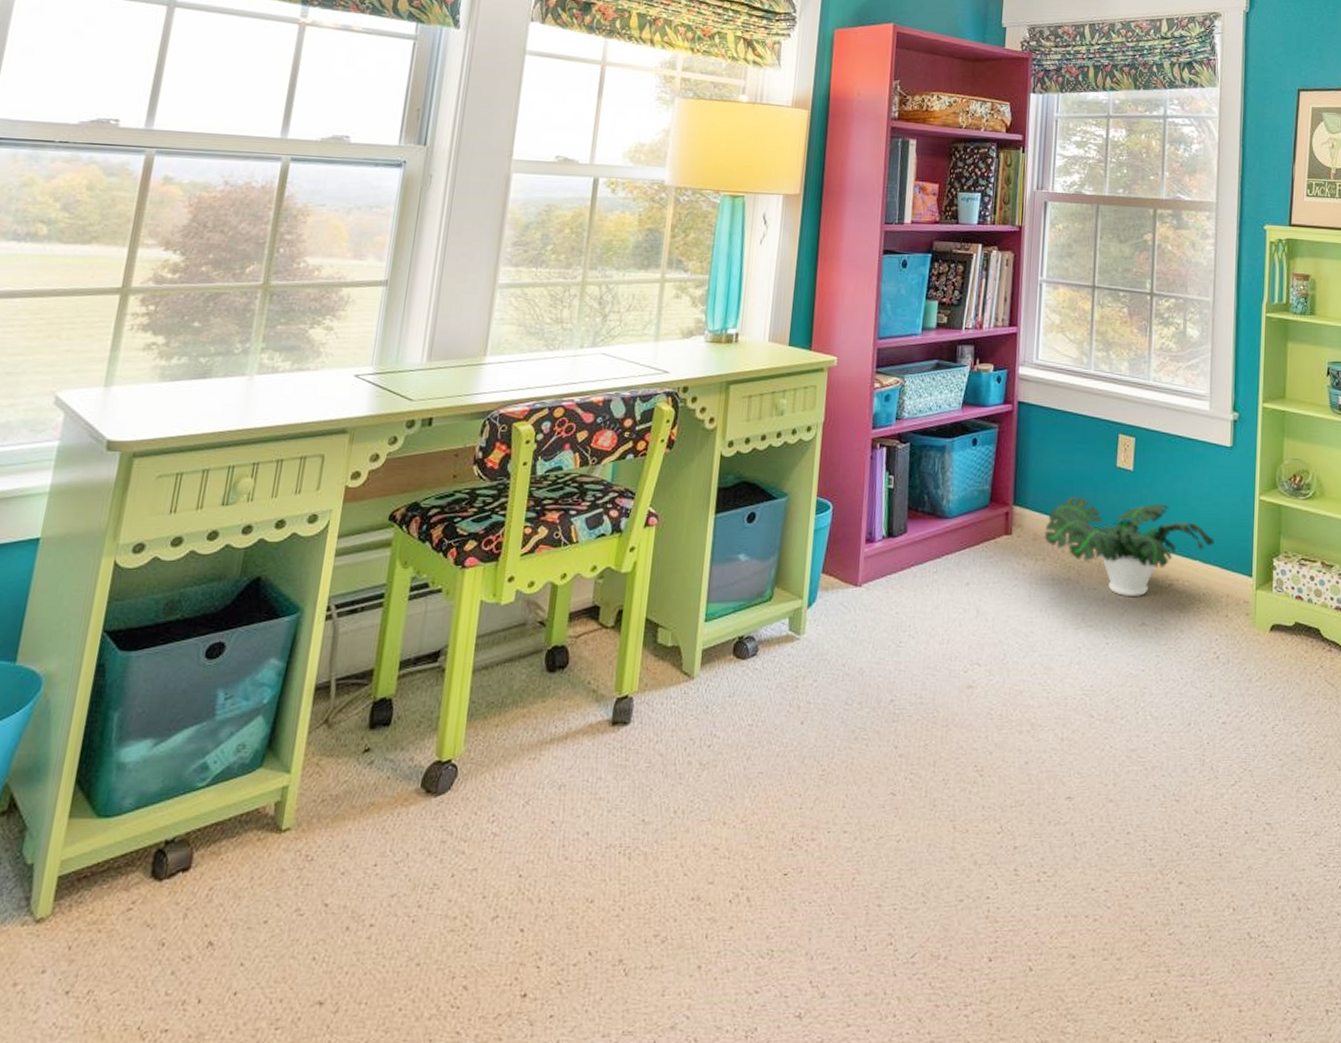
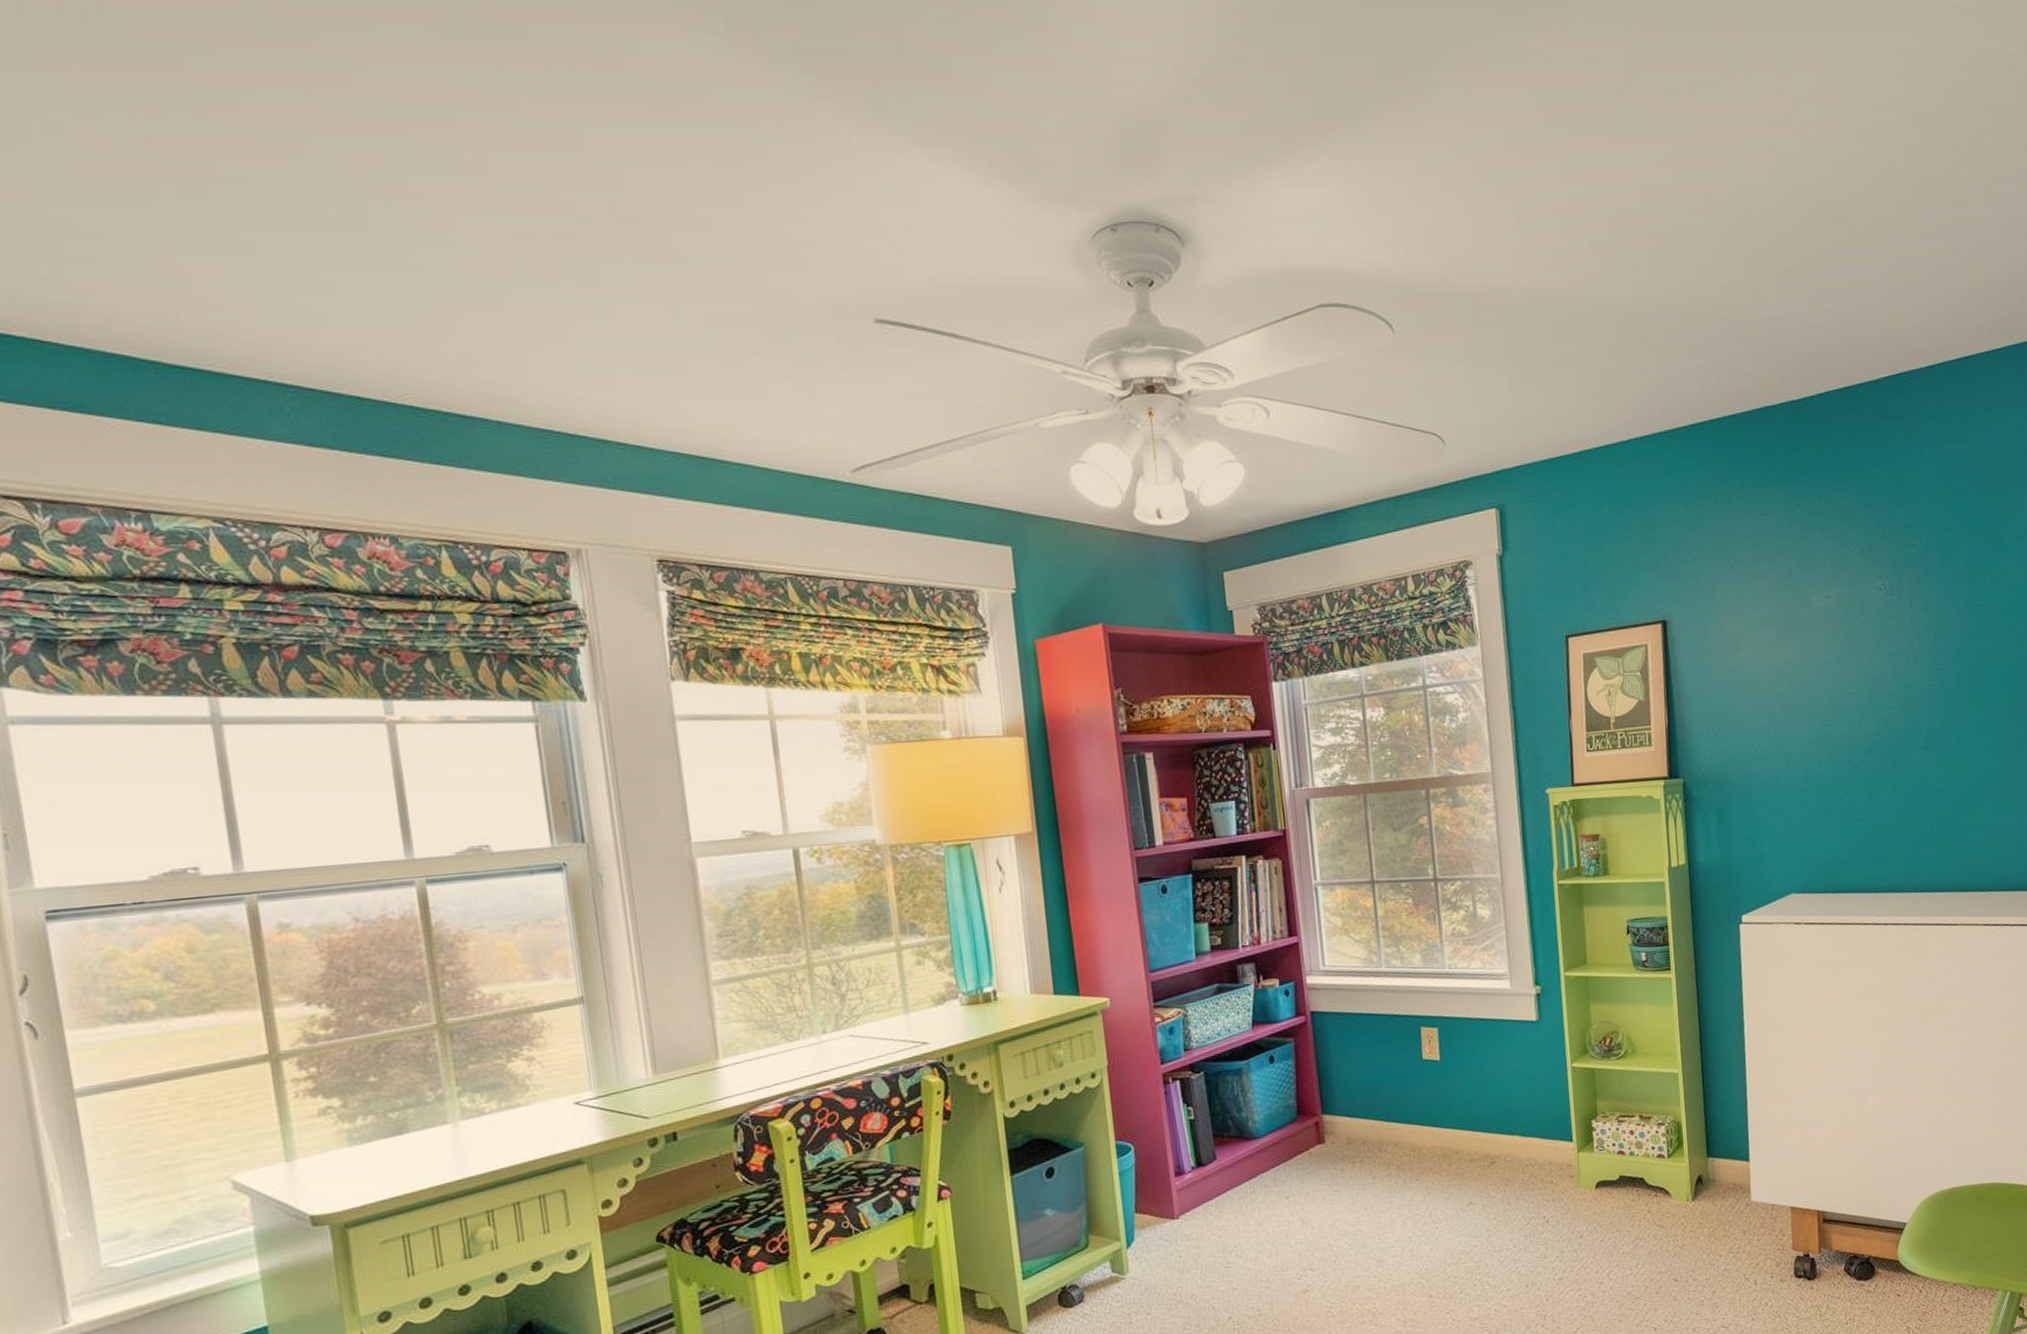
potted plant: present [1044,495,1214,597] -> none [1358,1086,1531,1182]

